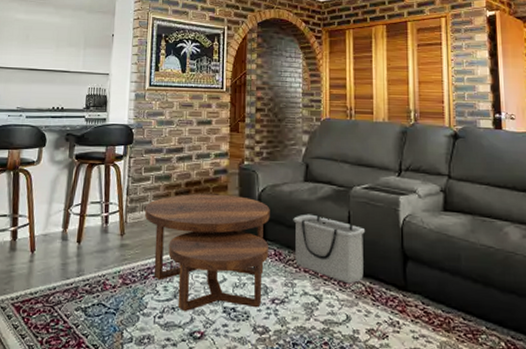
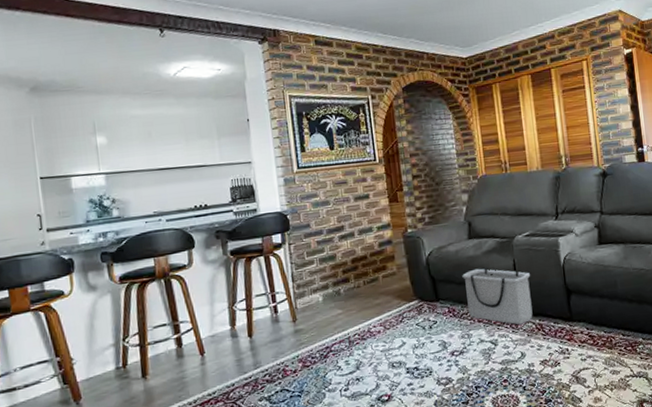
coffee table: present [144,193,270,312] -> none [313,263,444,381]

